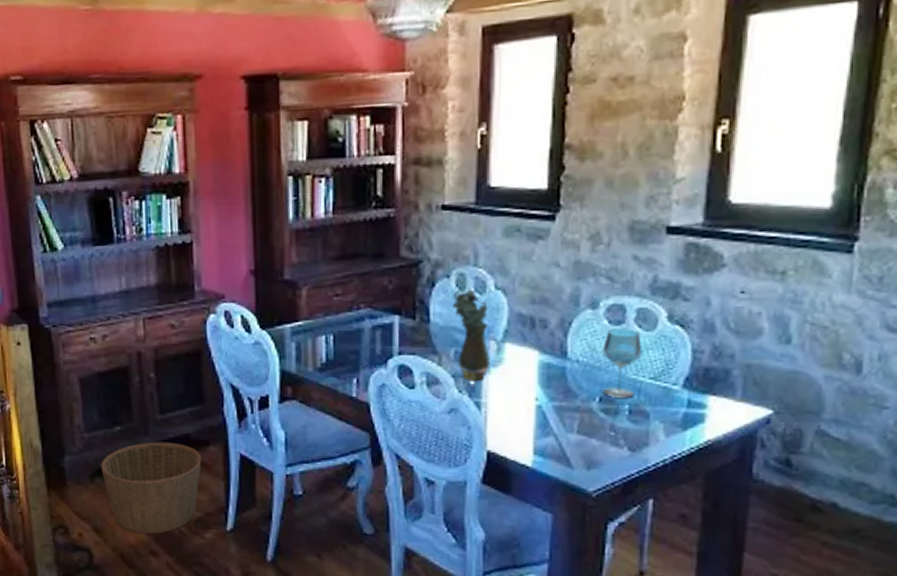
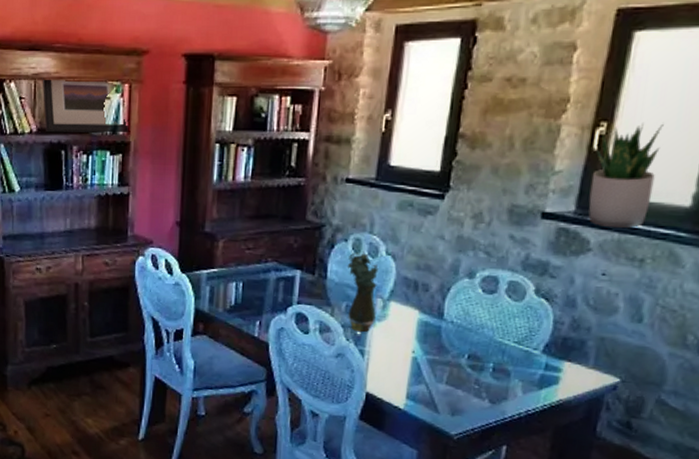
picture frame: none [79,114,187,178] -> present [42,77,129,133]
basket: present [101,442,202,534] -> none [37,360,122,437]
wine glass: present [602,329,642,399] -> none [471,297,510,358]
planter: none [717,117,792,239] -> present [588,123,664,229]

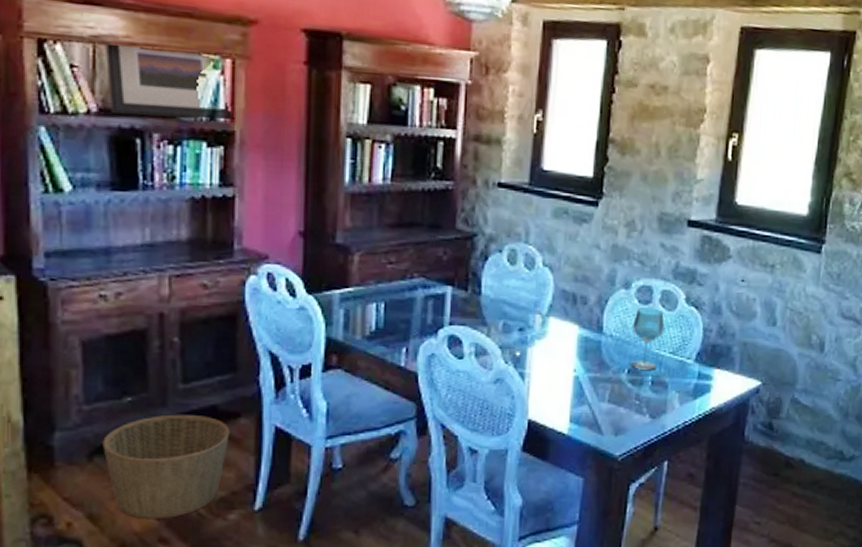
basket: none [37,360,122,437] -> present [103,414,230,519]
vase: present [347,249,379,332] -> none [502,261,536,352]
wine glass: none [471,297,510,358] -> present [631,308,665,371]
planter: present [588,123,664,229] -> none [727,136,783,236]

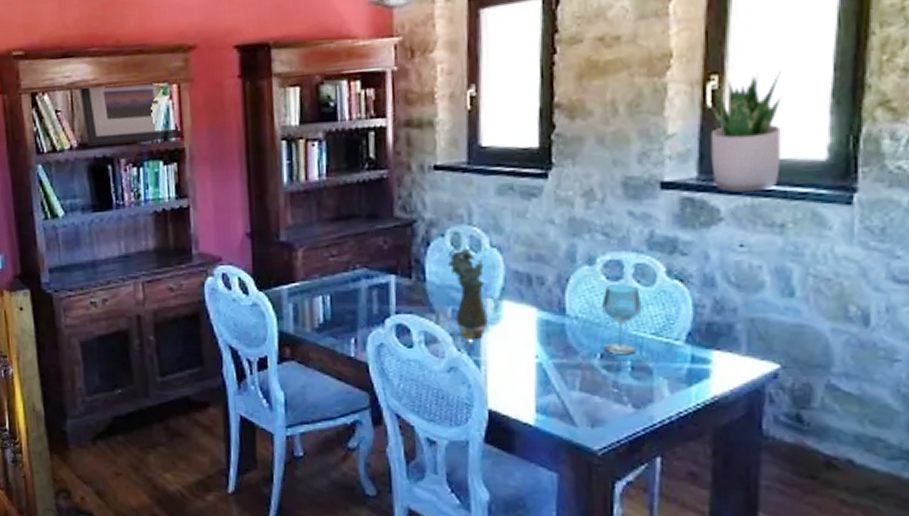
basket: present [103,414,230,519] -> none [102,404,202,497]
vase: none [502,261,536,352] -> present [447,245,488,339]
planter: none [727,136,783,236] -> present [710,72,782,193]

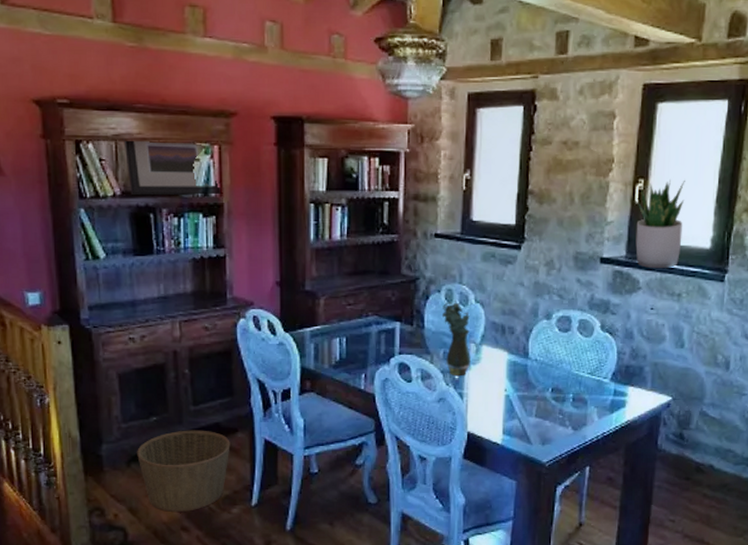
basket: none [102,404,202,497] -> present [137,430,230,512]
wine glass: present [600,284,642,355] -> none [553,335,583,390]

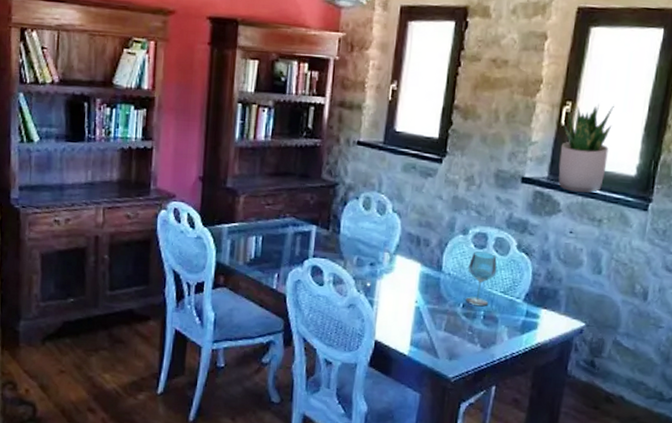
picture frame: present [123,138,222,196] -> none [65,29,154,89]
basket: present [137,430,230,512] -> none [52,314,142,394]
vase: present [441,299,471,375] -> none [358,207,386,283]
wine glass: none [553,335,583,390] -> present [466,251,497,307]

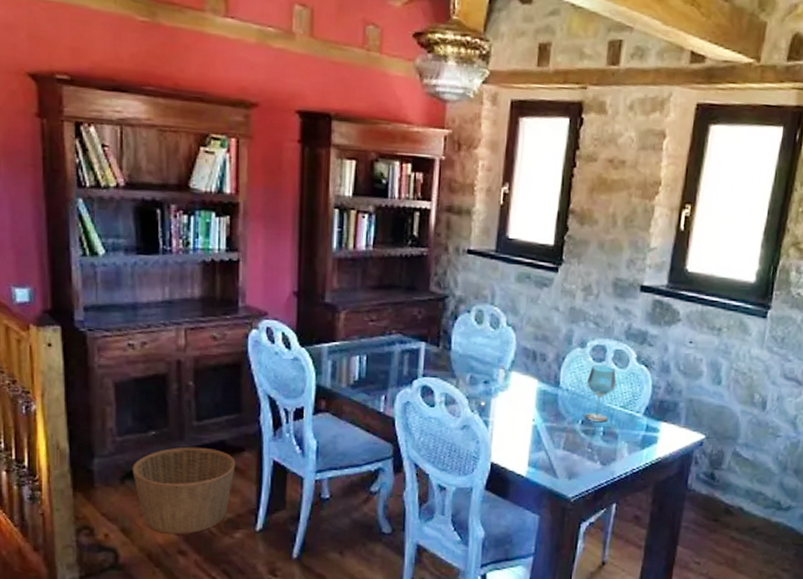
basket: none [52,314,142,394] -> present [132,447,236,534]
planter: present [558,104,614,193] -> none [678,207,734,301]

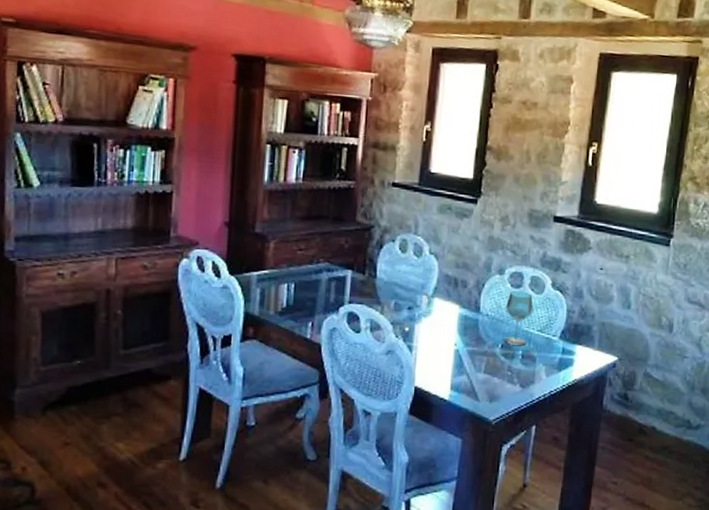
basket: present [132,447,236,534] -> none [55,375,161,466]

